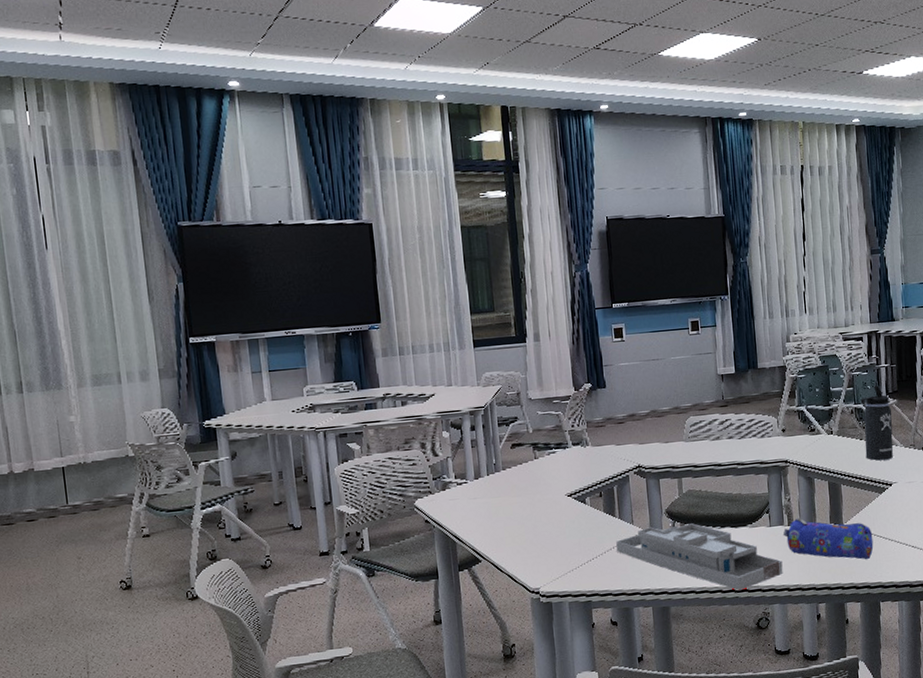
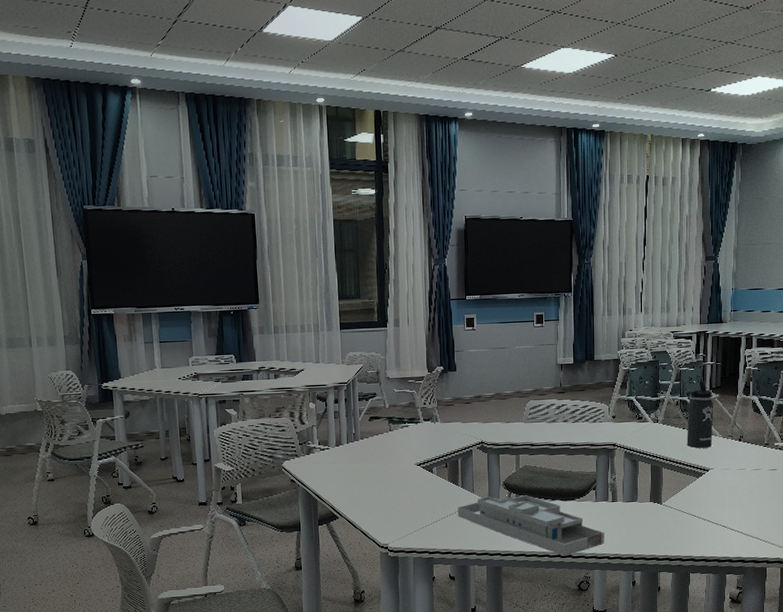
pencil case: present [782,517,874,560] -> none [607,495,688,536]

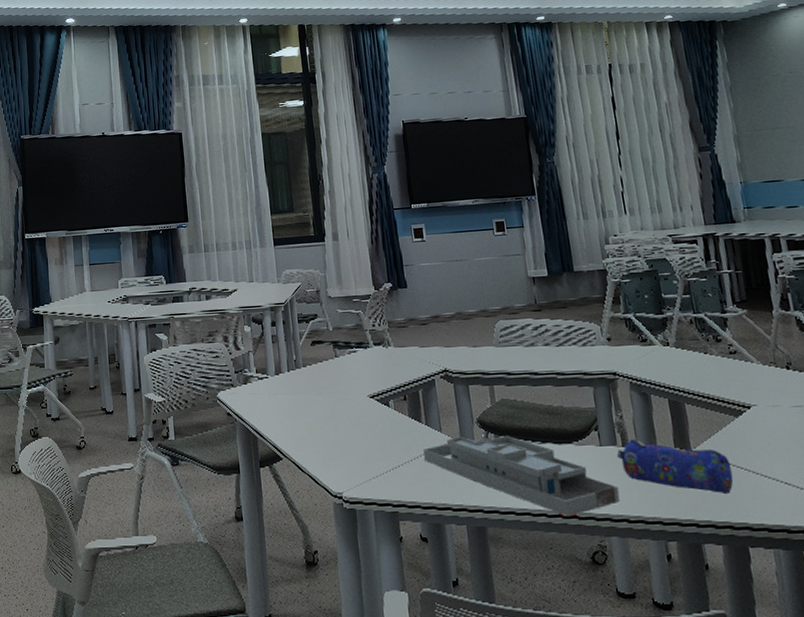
pencil case: none [607,495,688,536] -> present [616,438,734,495]
thermos bottle: present [685,380,714,448] -> none [700,293,749,379]

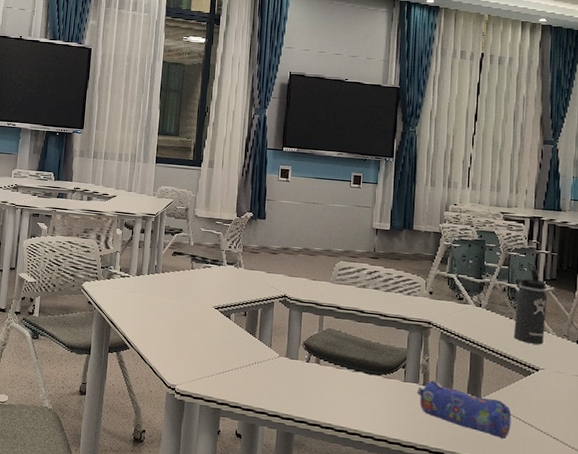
desk organizer: present [423,436,620,517] -> none [252,354,412,437]
thermos bottle: none [700,293,749,379] -> present [513,269,548,345]

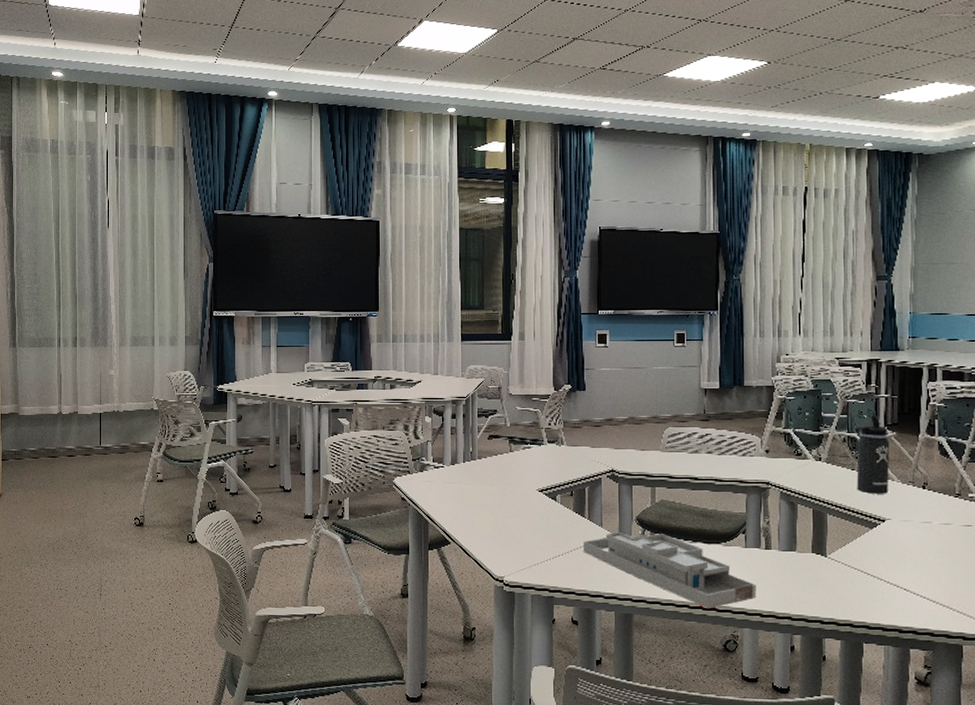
desk organizer: none [252,354,412,437] -> present [583,532,756,609]
pencil case: present [416,380,512,440] -> none [758,542,860,597]

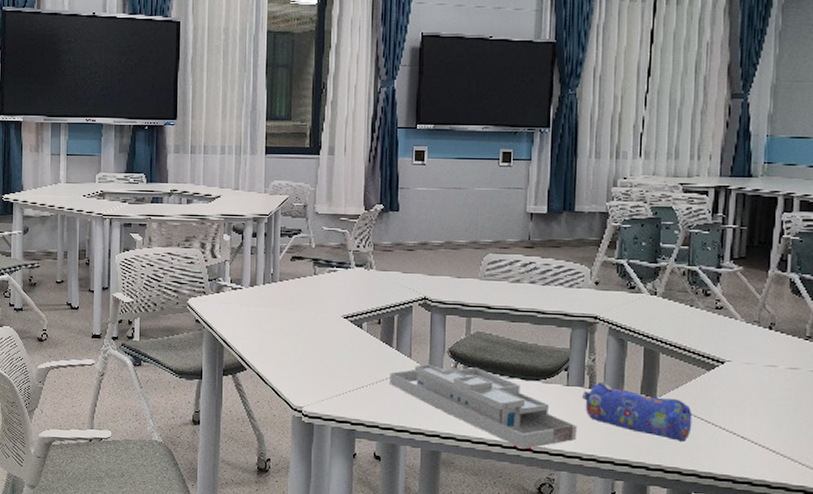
pencil case: none [758,542,860,597] -> present [581,381,692,443]
thermos bottle: present [854,415,890,494] -> none [695,247,735,334]

